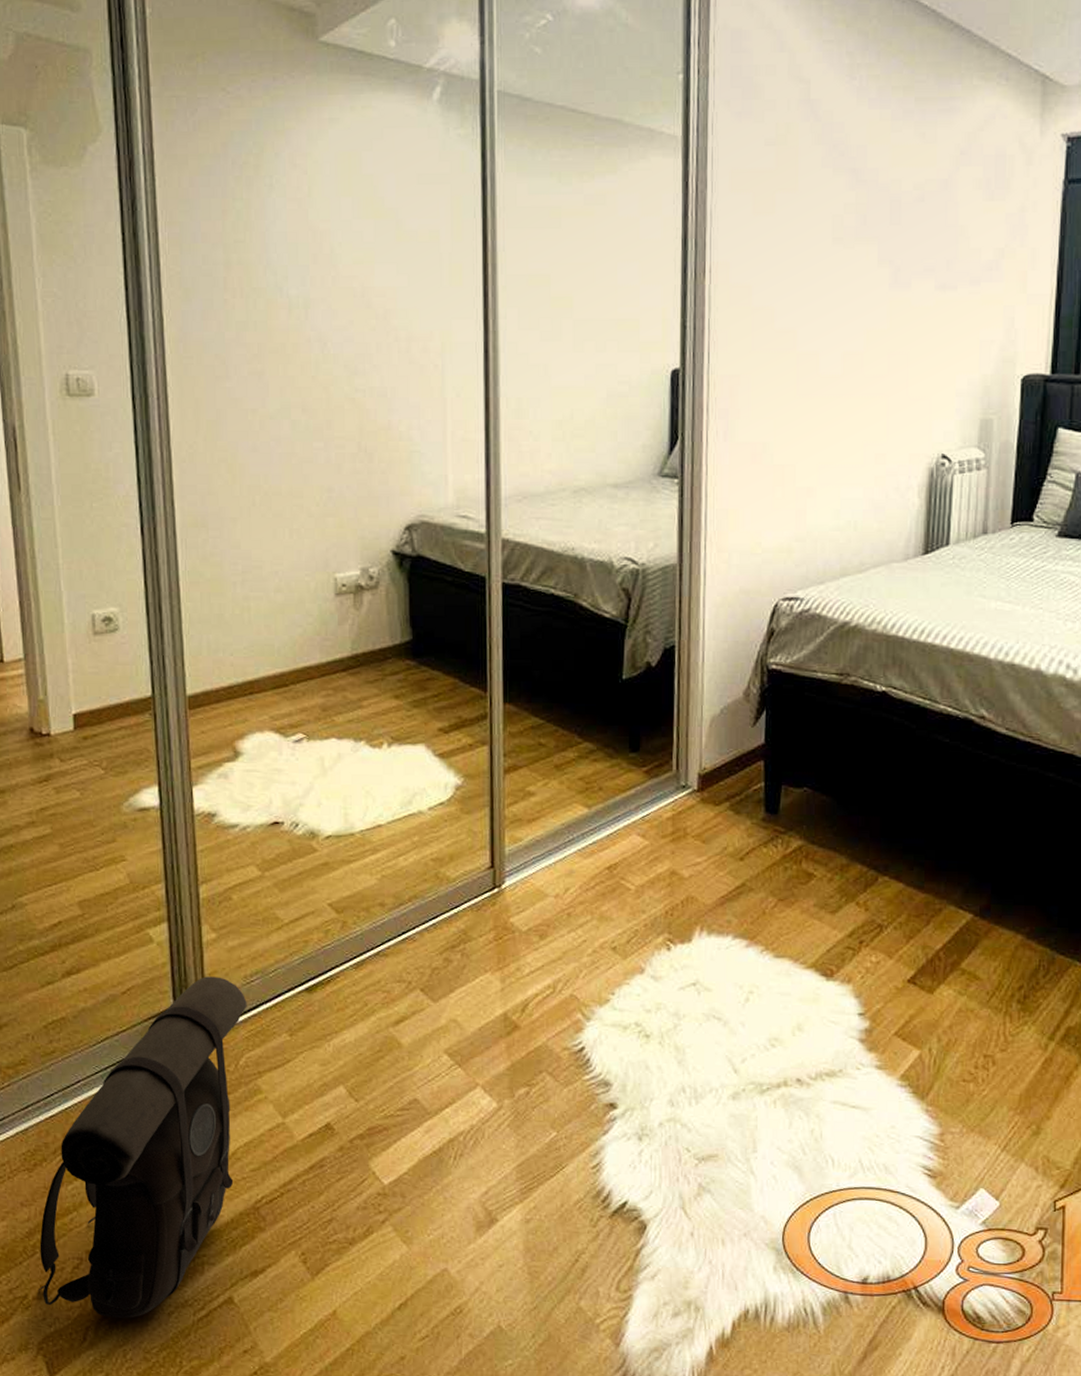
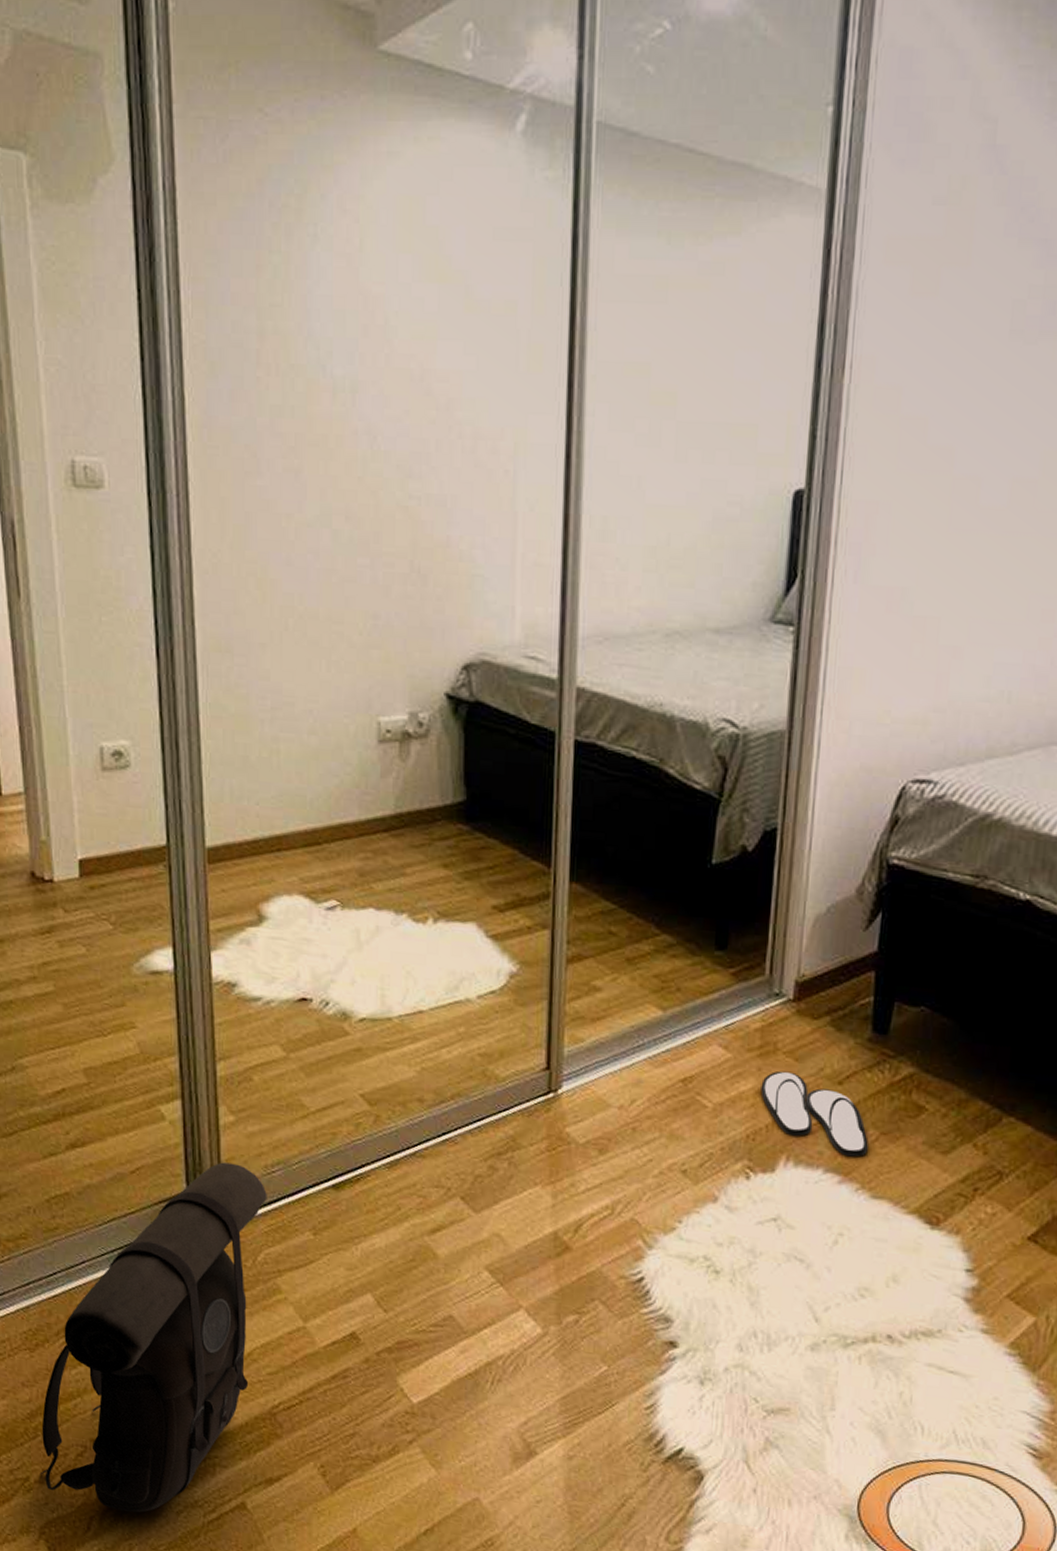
slippers: none [675,852,769,923] -> present [760,1070,868,1157]

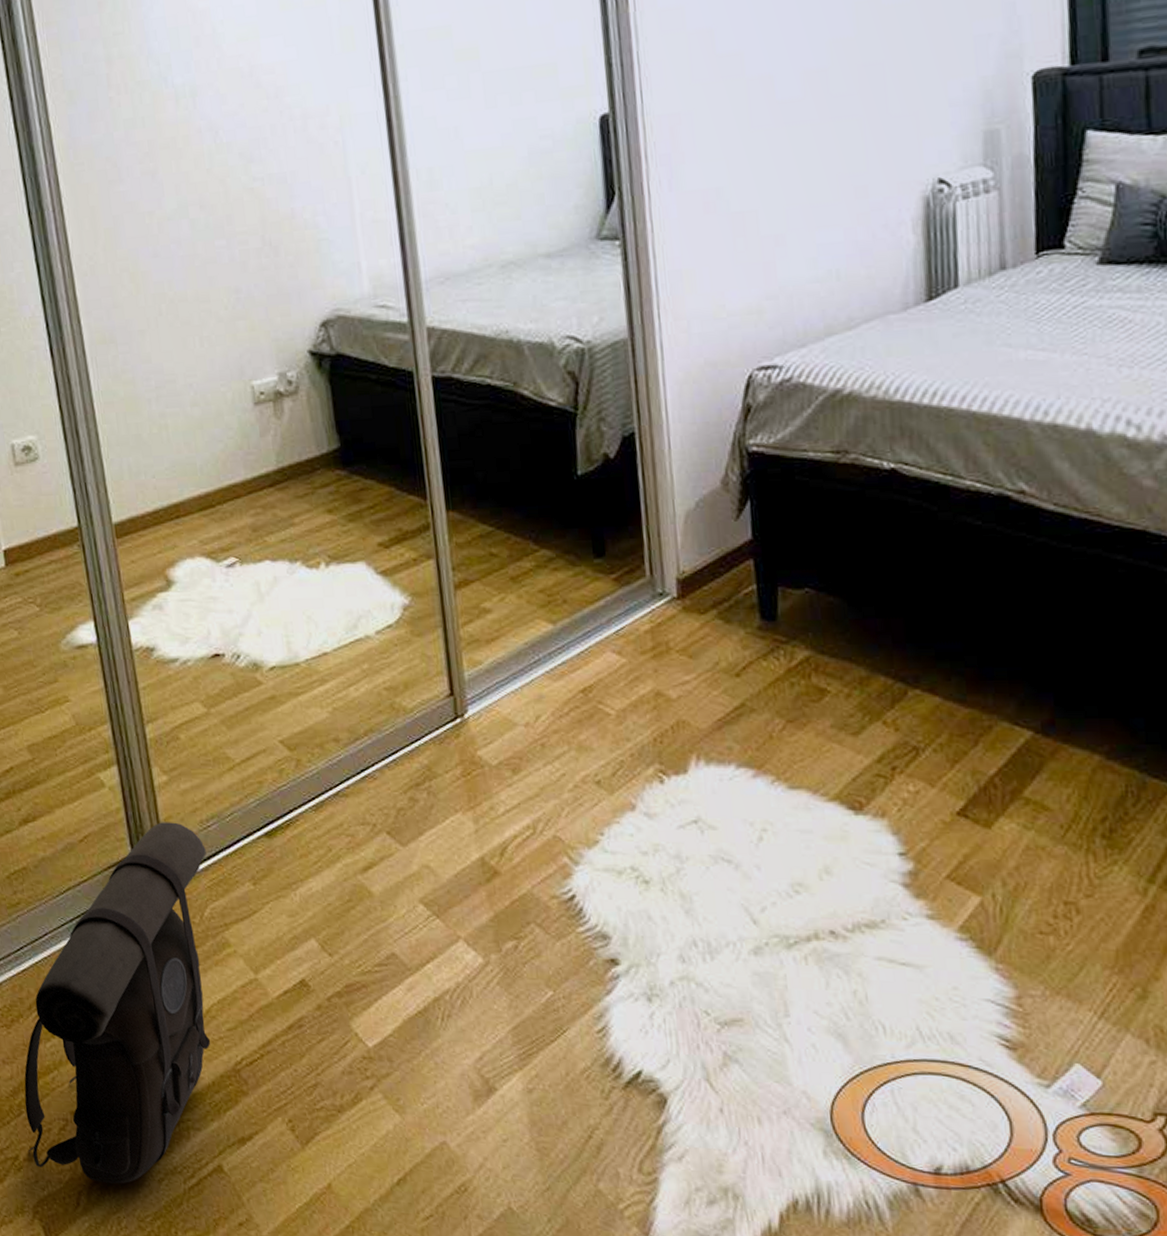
slippers: present [760,1070,868,1157] -> none [659,669,777,749]

